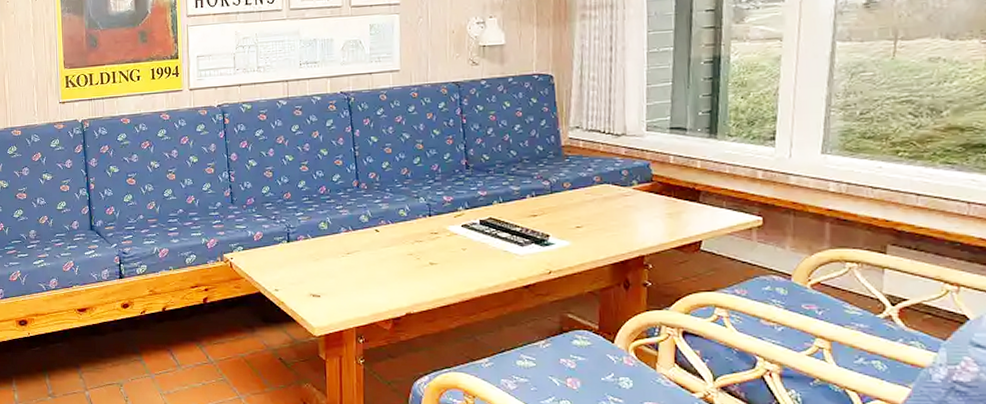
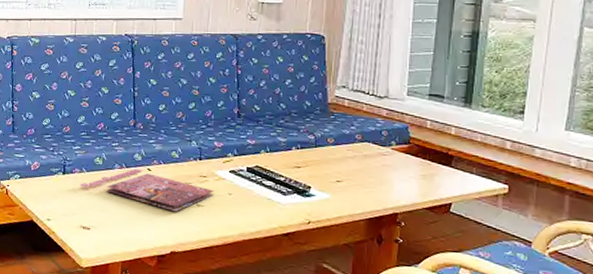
cover: none [306,231,448,271] -> present [80,169,215,211]

